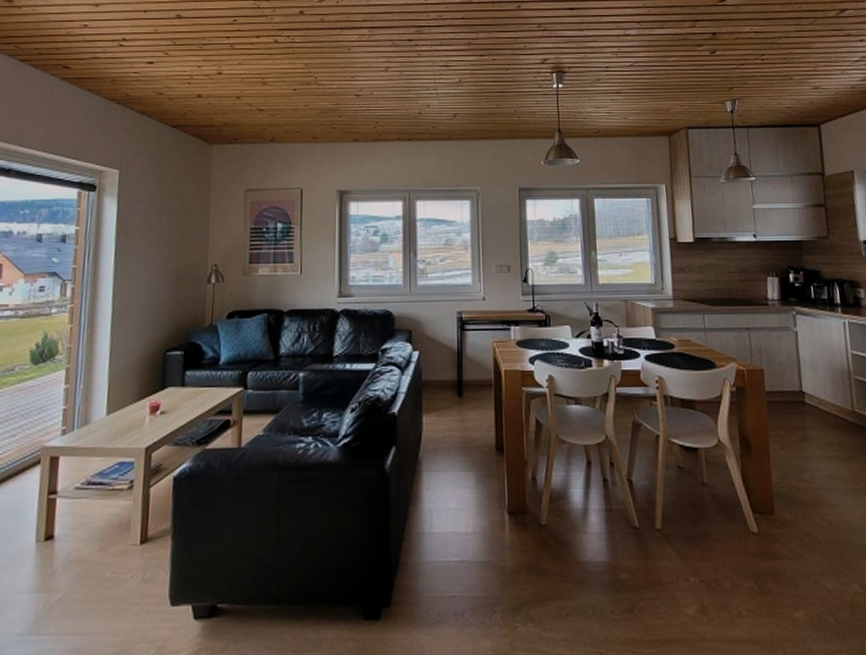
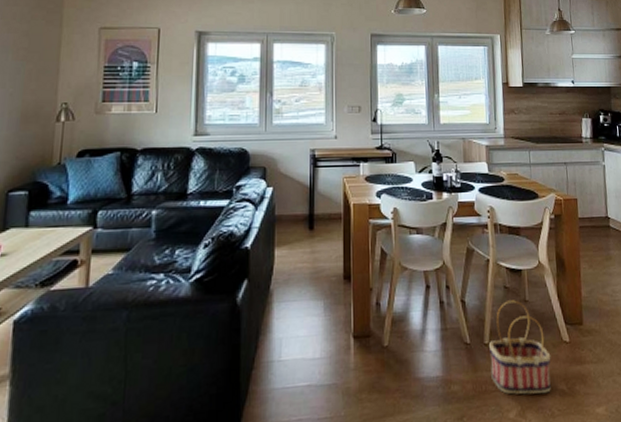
basket: none [660,482,737,590] -> present [488,300,551,395]

